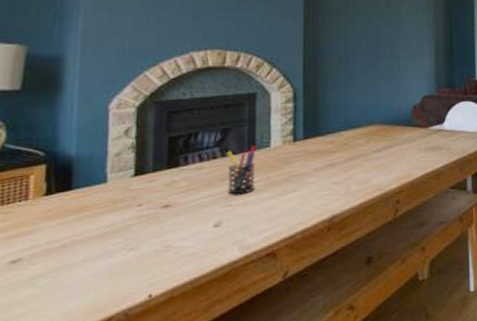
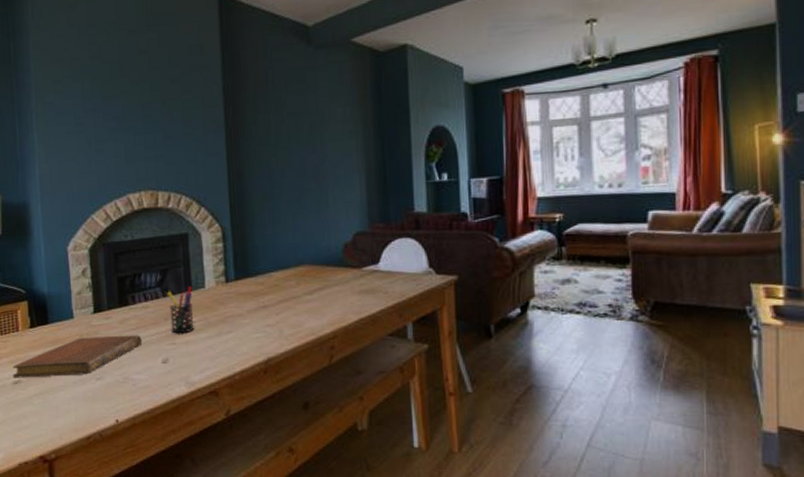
notebook: none [11,198,192,257] -> present [13,335,142,378]

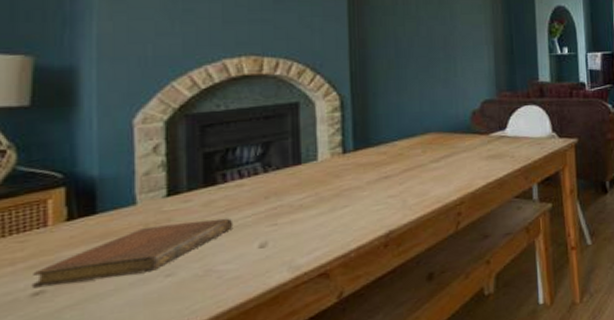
pen holder: present [166,286,195,334] -> none [268,159,303,213]

